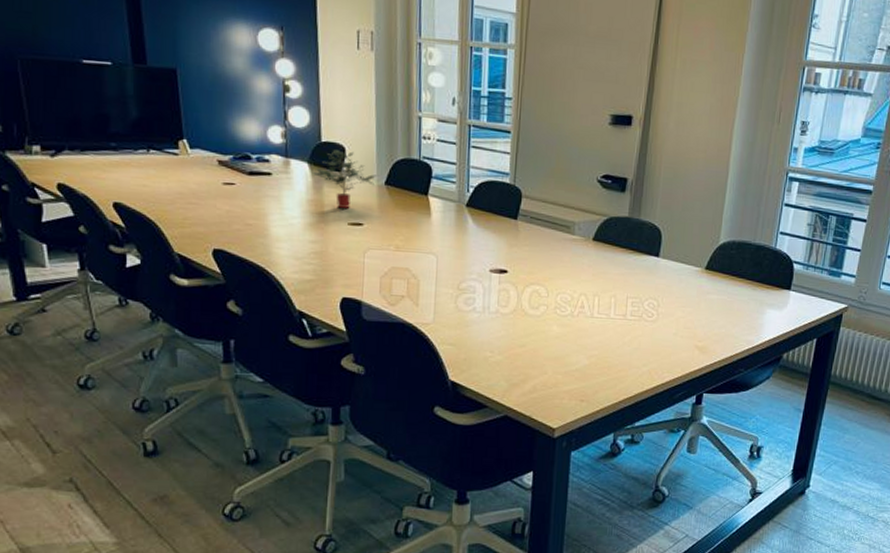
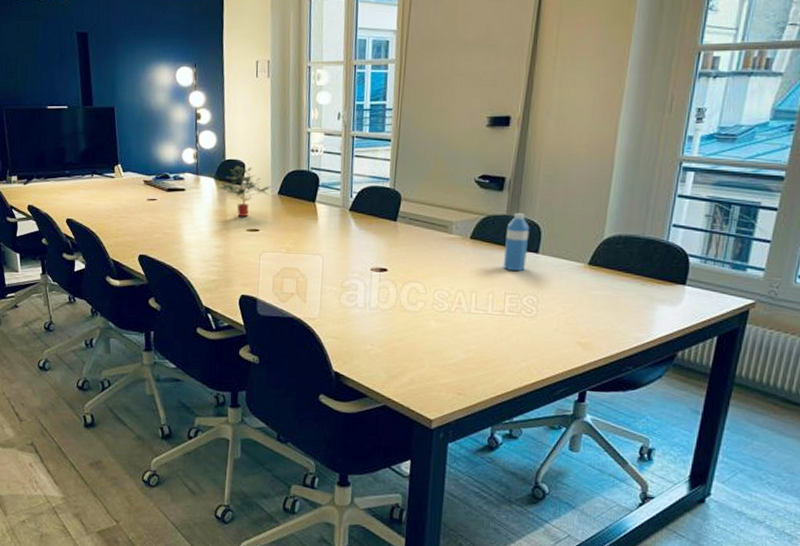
water bottle: none [626,216,651,274] -> present [504,213,530,271]

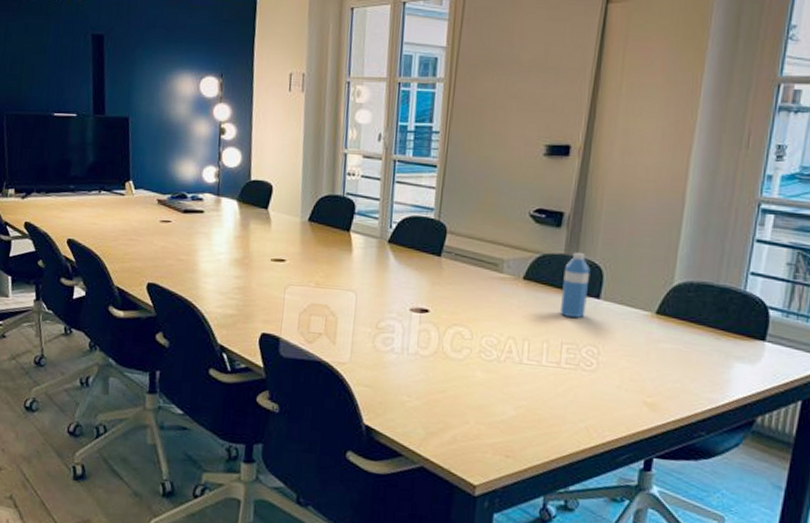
potted plant: present [217,166,272,216] -> none [240,188,302,245]

